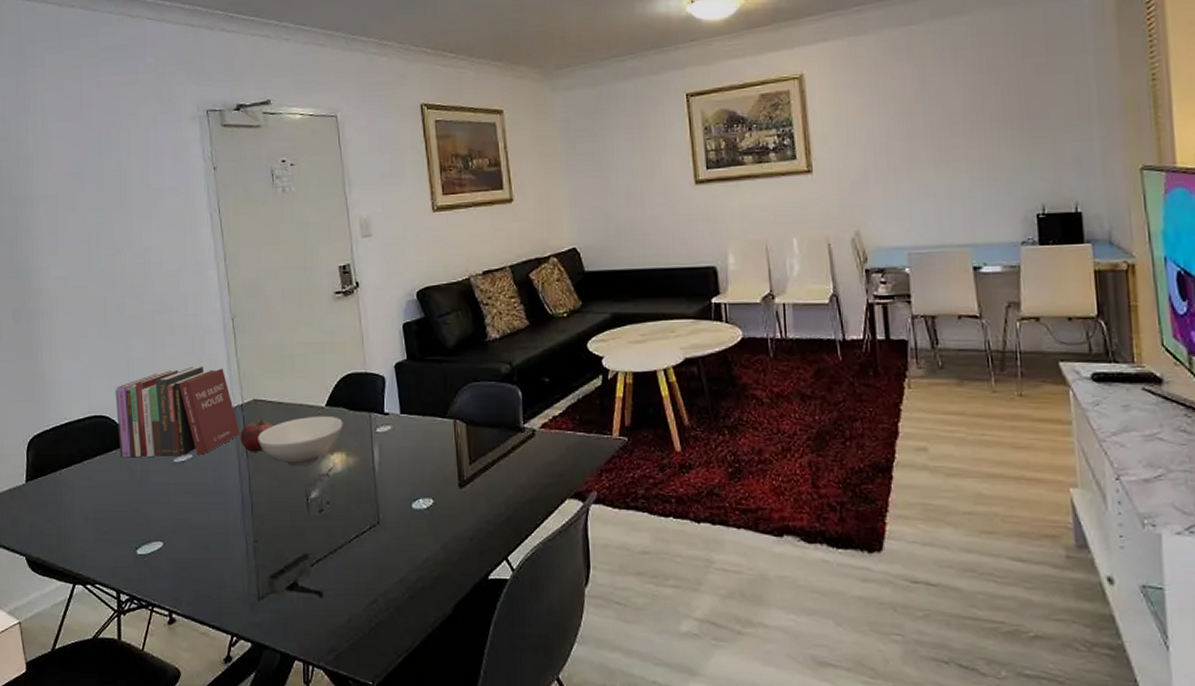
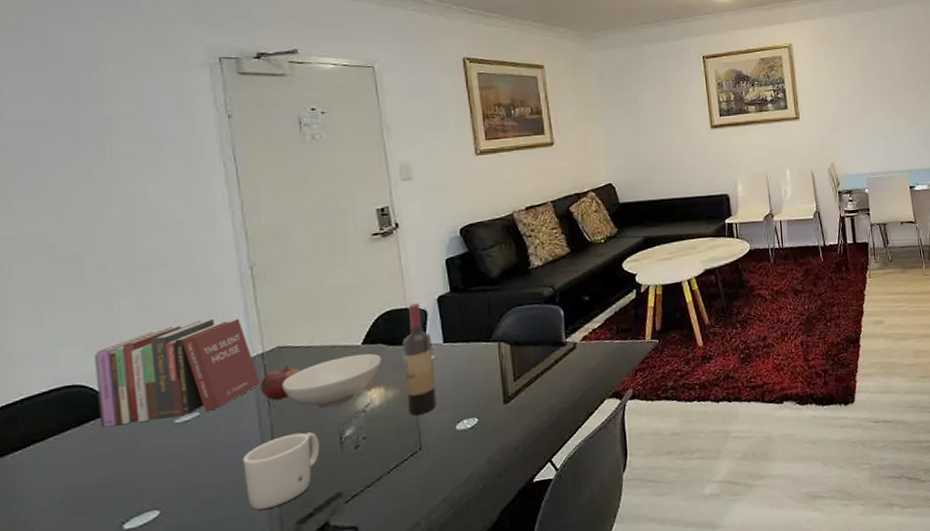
mug: none [226,488,289,559] -> present [243,432,320,511]
wine bottle: none [362,368,394,487] -> present [402,303,437,415]

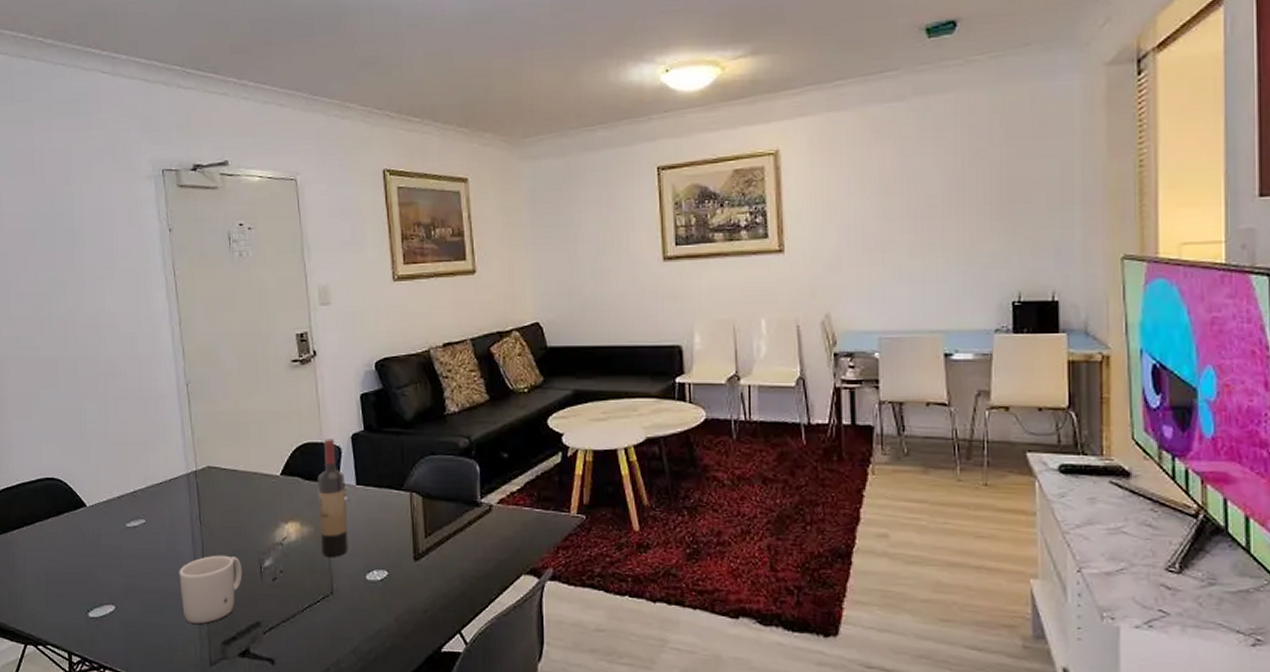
books: present [94,318,260,428] -> none [67,431,193,522]
fruit: present [260,365,301,400] -> none [193,486,228,519]
decorative bowl: present [282,353,382,409] -> none [211,484,298,535]

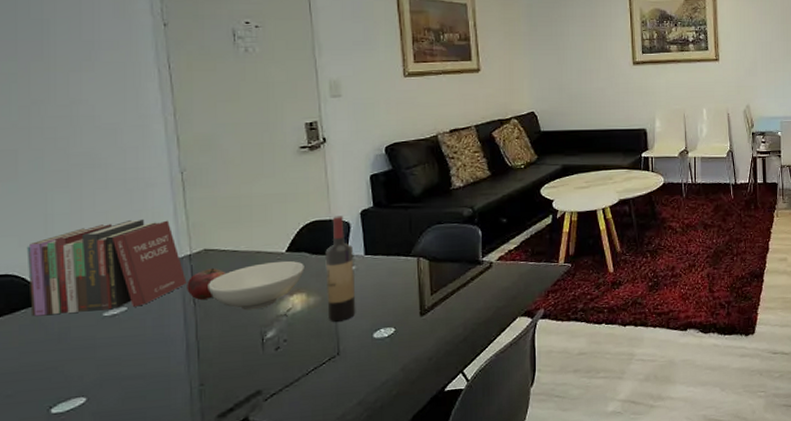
books: none [67,431,193,522] -> present [26,219,187,317]
mug: present [179,555,243,625] -> none [167,332,242,403]
fruit: none [193,486,228,519] -> present [187,267,227,300]
decorative bowl: none [211,484,298,535] -> present [208,260,304,311]

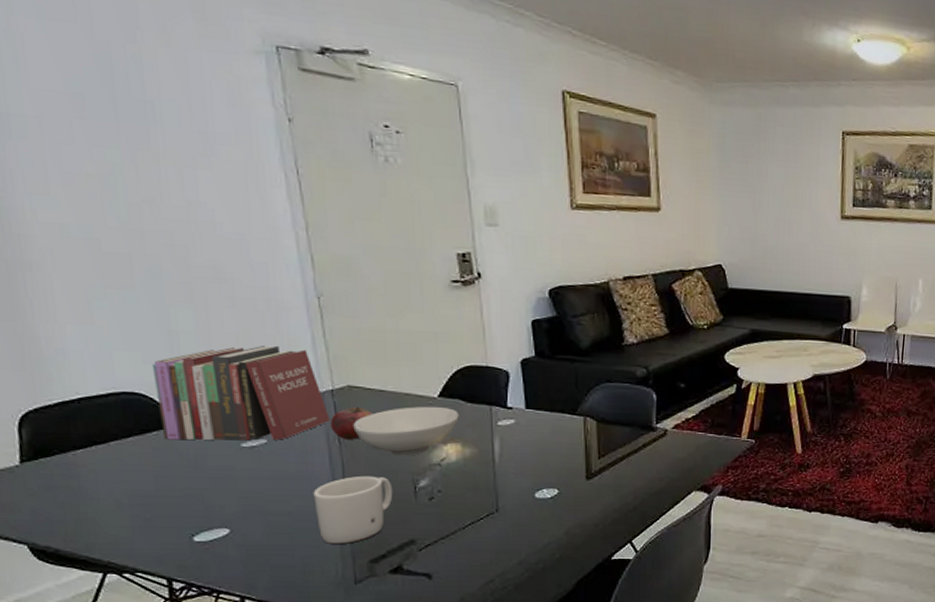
mug: none [167,332,242,403] -> present [313,475,393,545]
wine bottle: present [325,216,356,322] -> none [482,362,516,477]

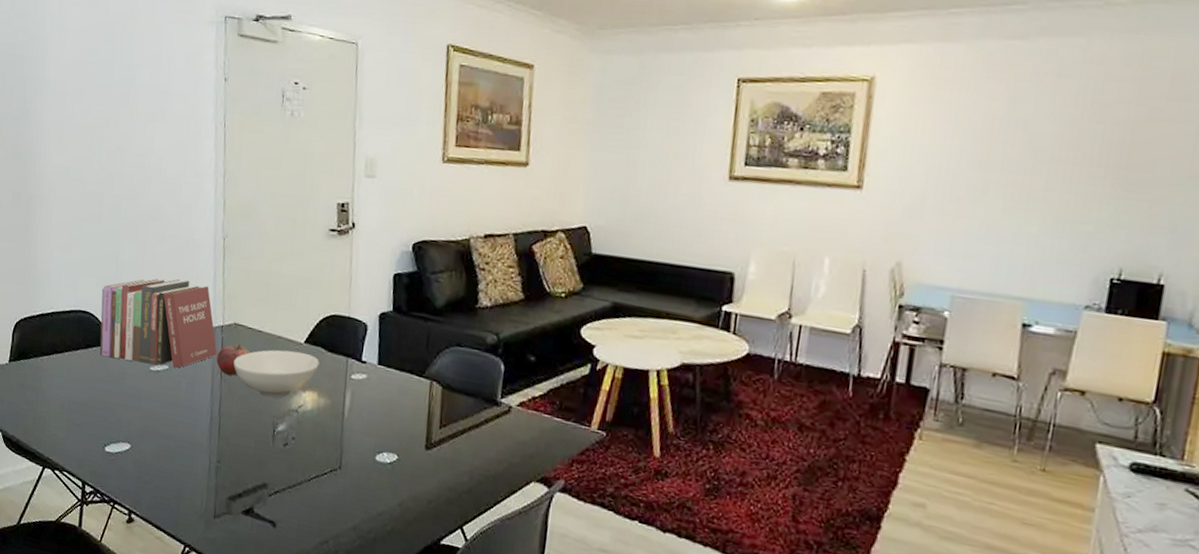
mug: present [313,475,393,545] -> none [194,411,256,477]

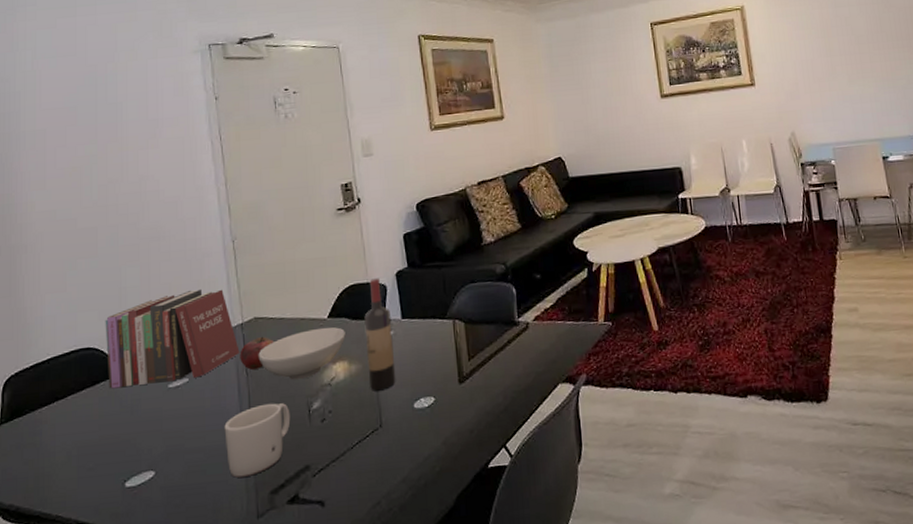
mug: none [194,411,256,477] -> present [224,403,291,478]
wine bottle: none [335,313,368,433] -> present [364,278,396,391]

